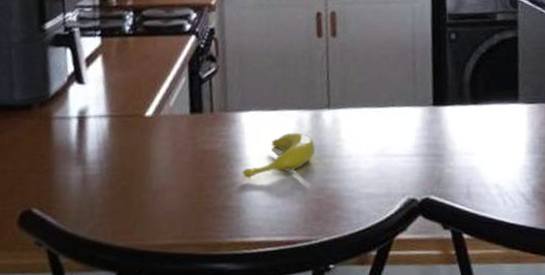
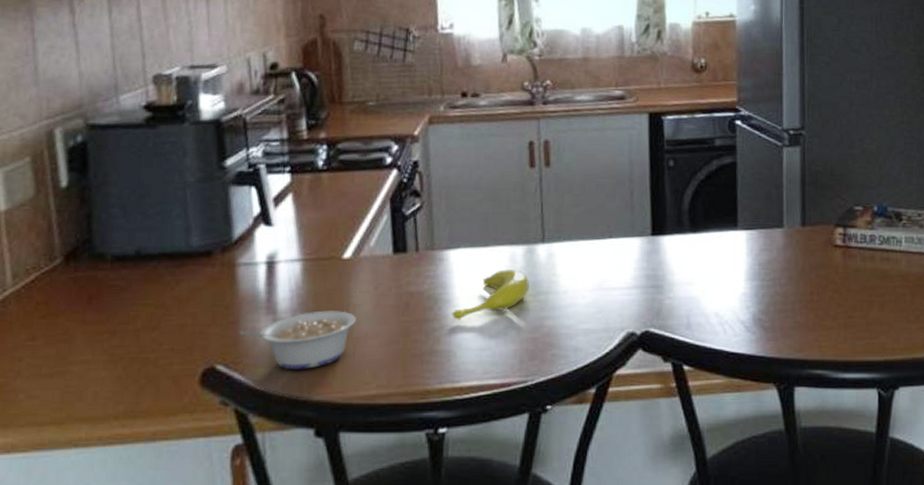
legume: none [53,163,156,218] -> present [239,310,356,370]

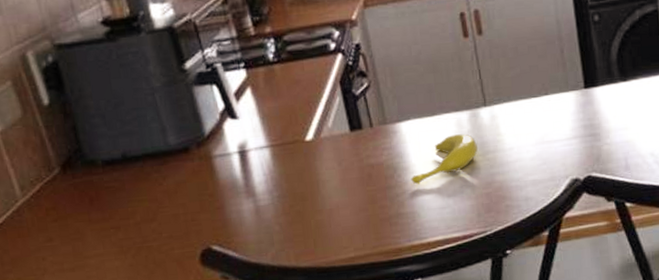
legume: present [239,310,356,370] -> none [226,187,327,243]

